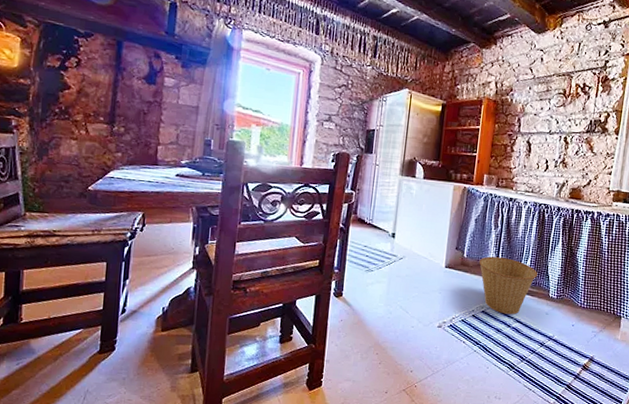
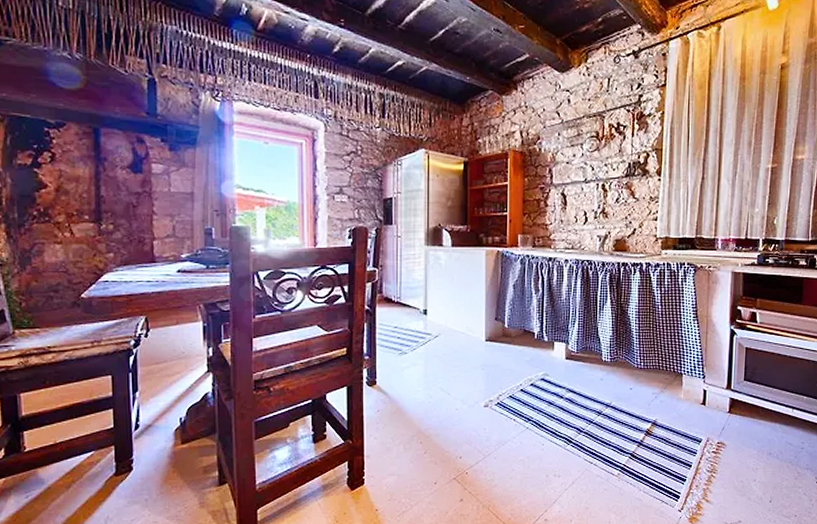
basket: present [479,256,537,315] -> none [522,324,587,385]

